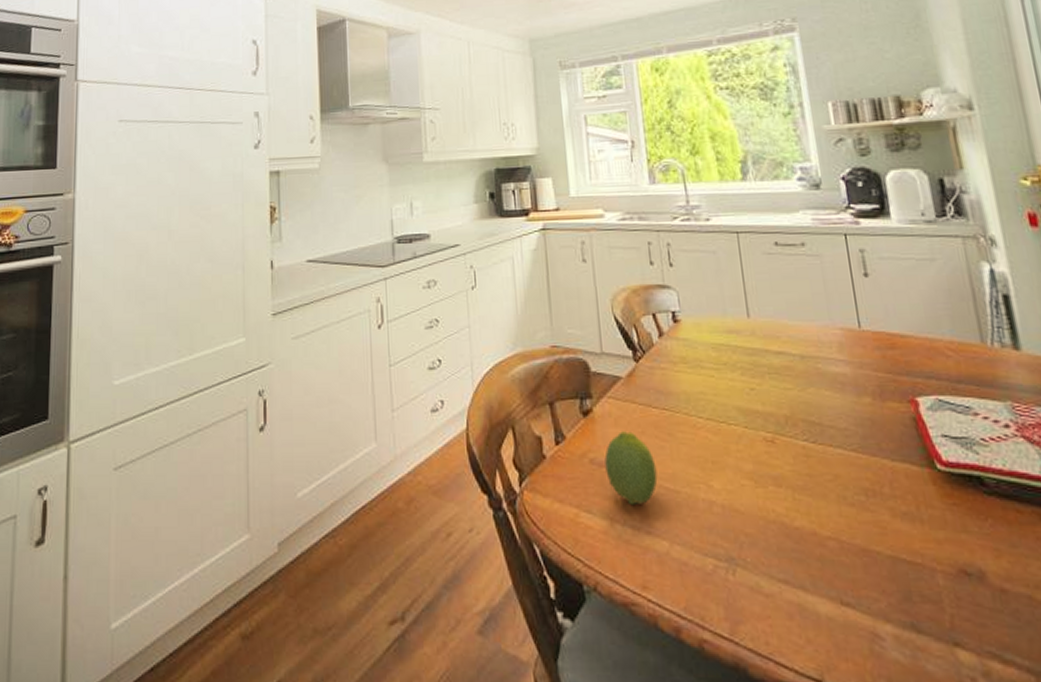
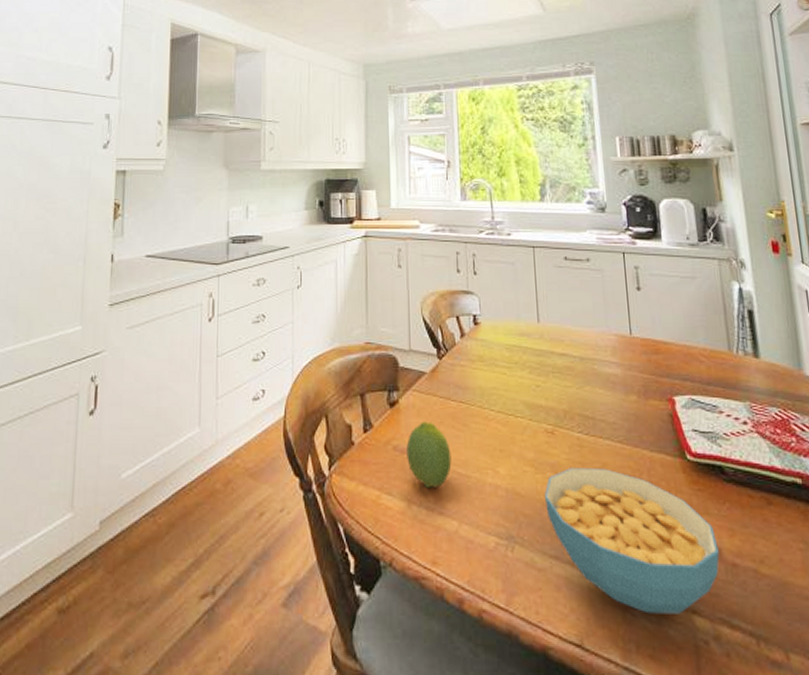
cereal bowl: none [767,481,984,647] -> present [544,468,720,614]

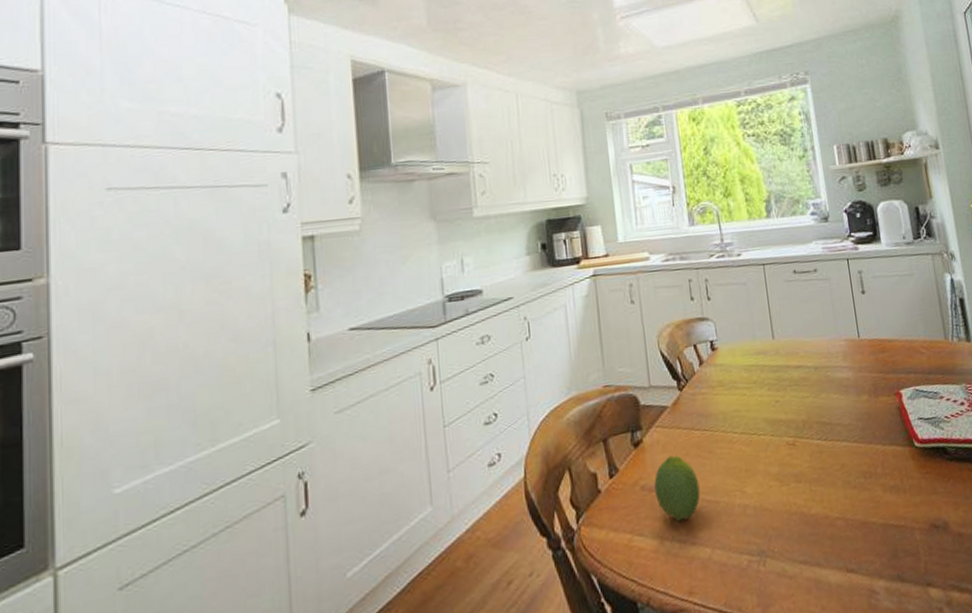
cereal bowl: present [544,468,720,614] -> none [790,469,948,596]

